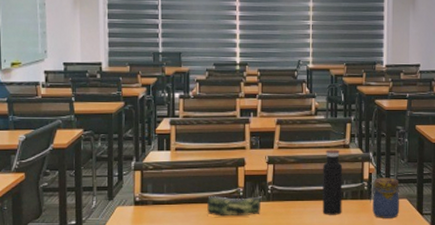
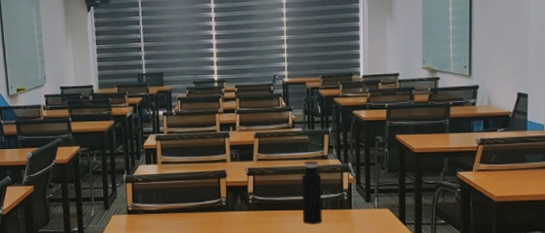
pencil case: present [206,196,262,217] -> none [192,206,244,225]
jar: present [369,177,400,218] -> none [349,187,382,228]

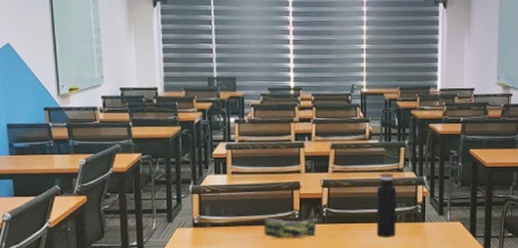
pencil case: none [192,206,244,225] -> present [263,219,317,238]

